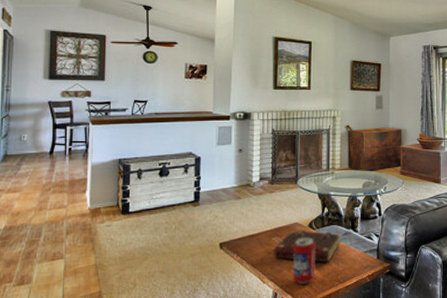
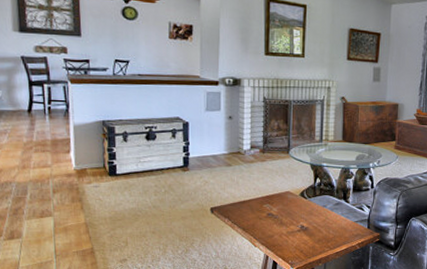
book: present [274,231,341,262] -> none [265,199,332,229]
beverage can: present [293,237,315,284] -> none [284,206,307,249]

